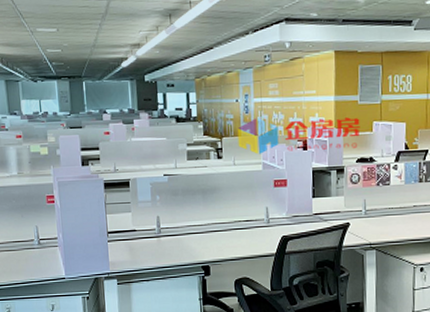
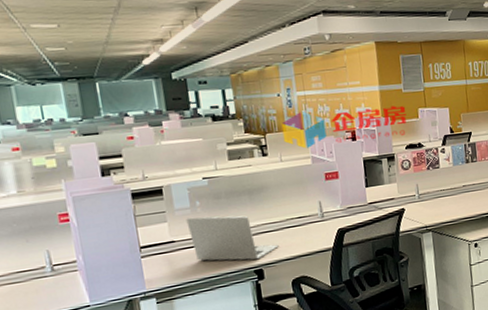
laptop: none [147,210,226,257] -> present [186,216,279,261]

